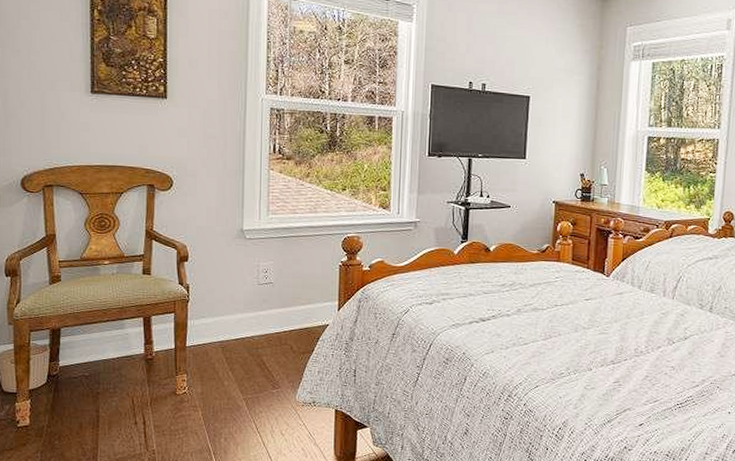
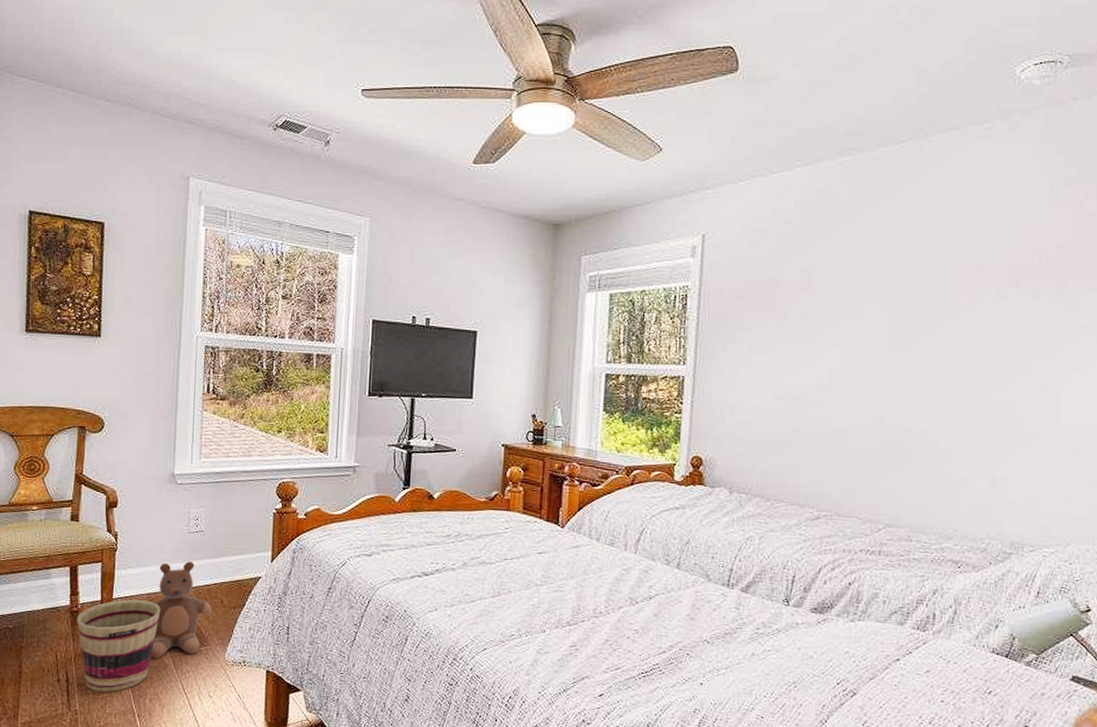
basket: none [152,347,233,433] -> present [77,599,161,692]
teddy bear: none [224,311,282,401] -> present [150,561,212,658]

